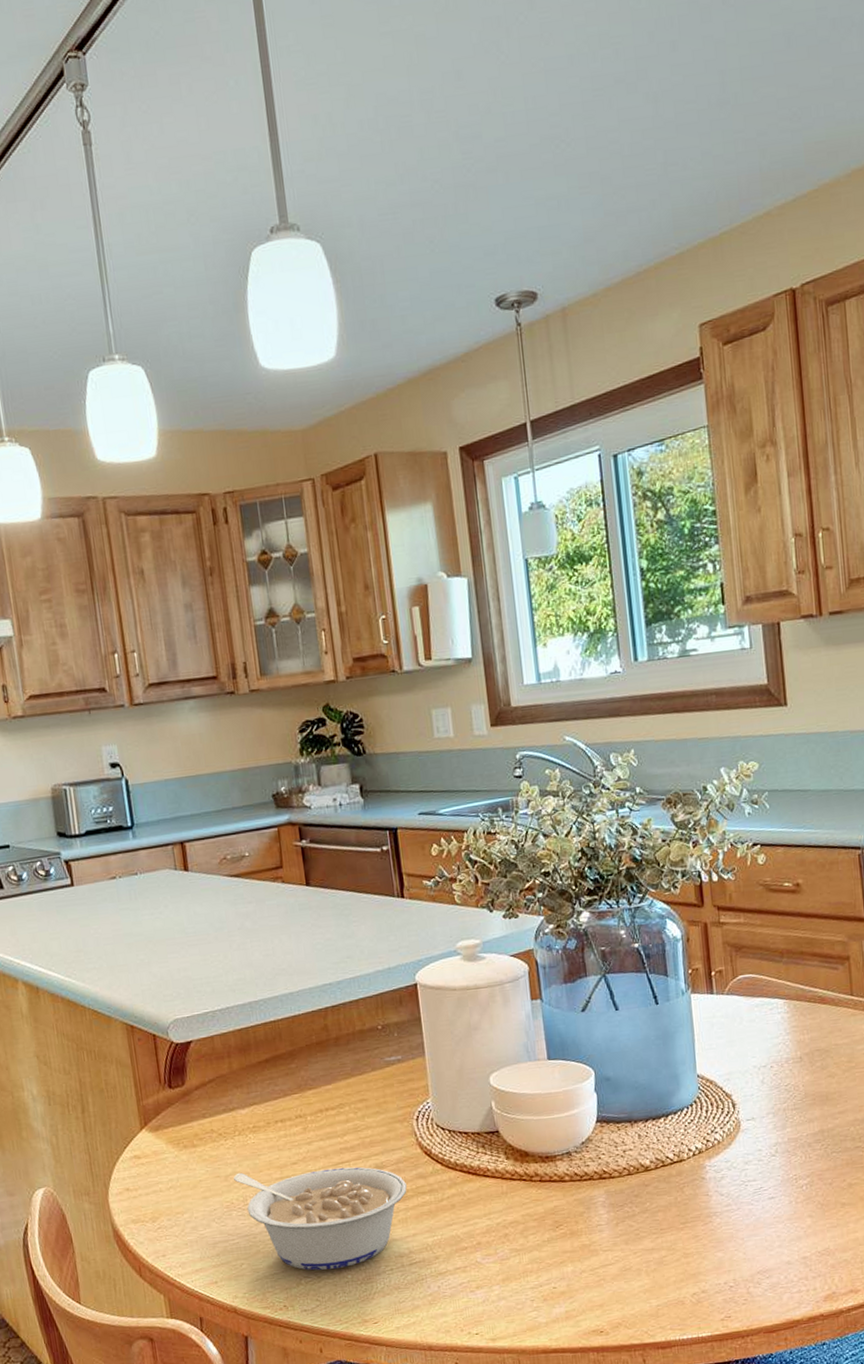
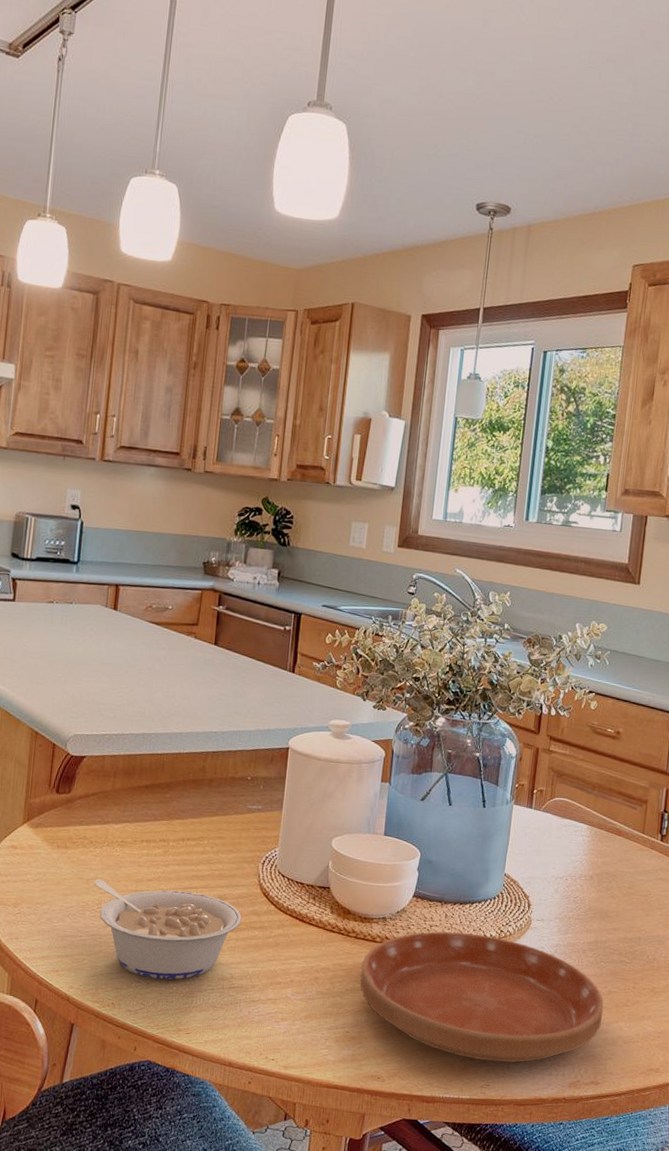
saucer: none [554,1149,848,1291] -> present [360,931,604,1063]

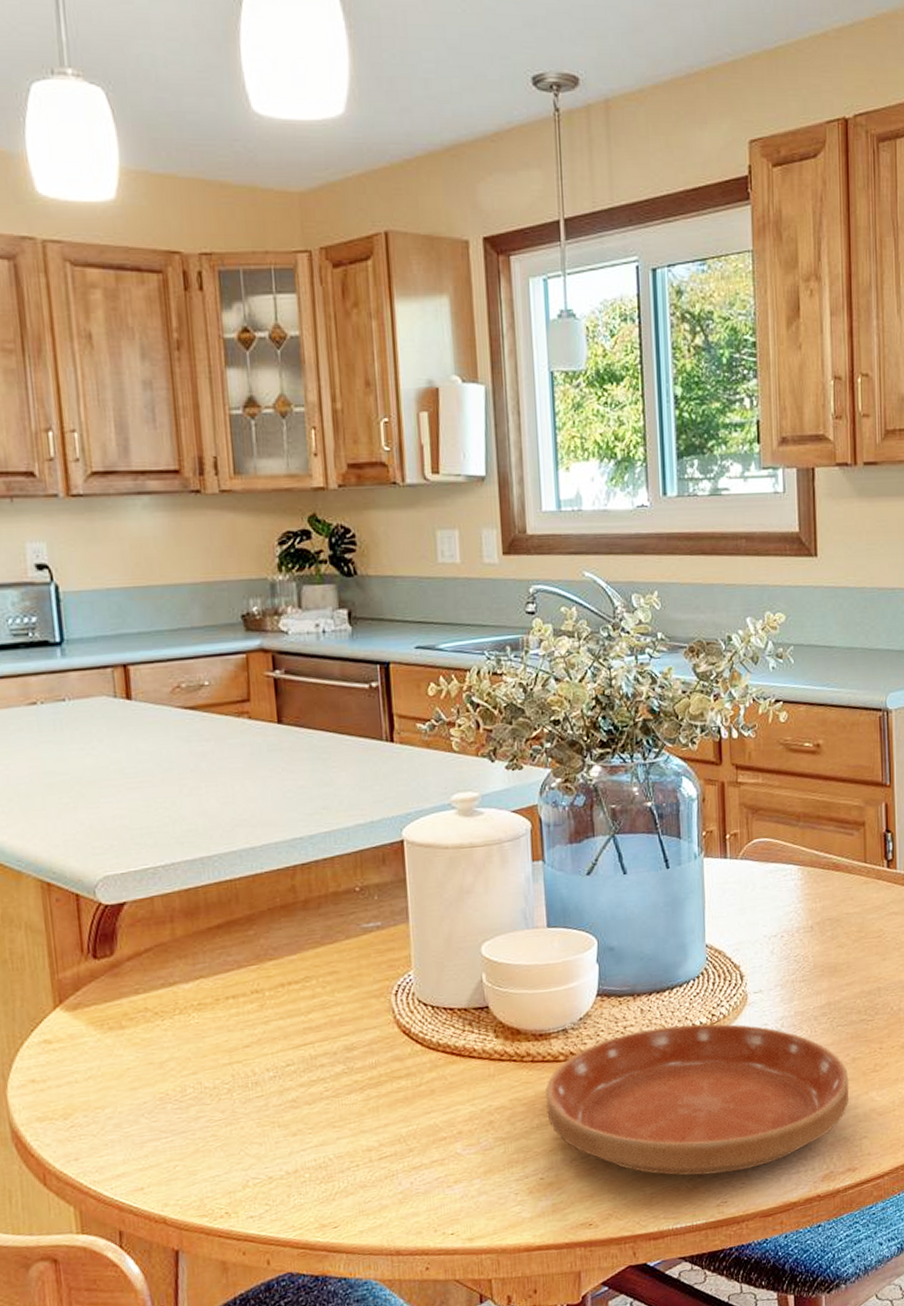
legume: present [94,878,242,980] -> none [171,1049,380,1170]

